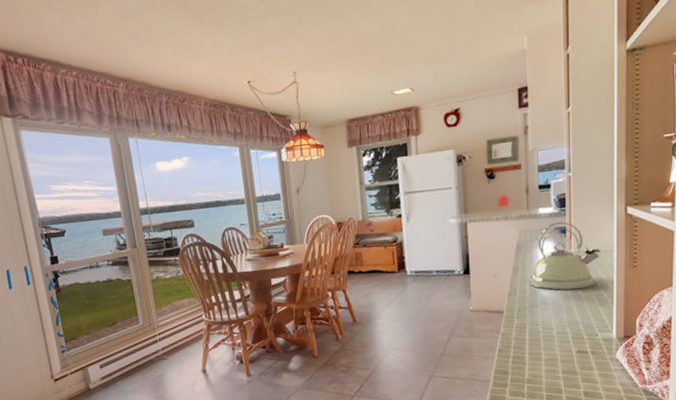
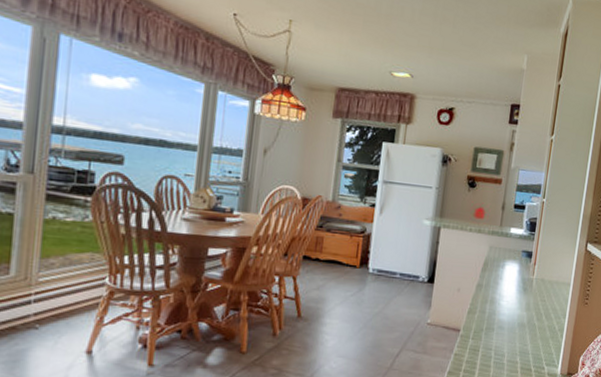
kettle: present [529,221,601,291] -> none [489,245,560,318]

